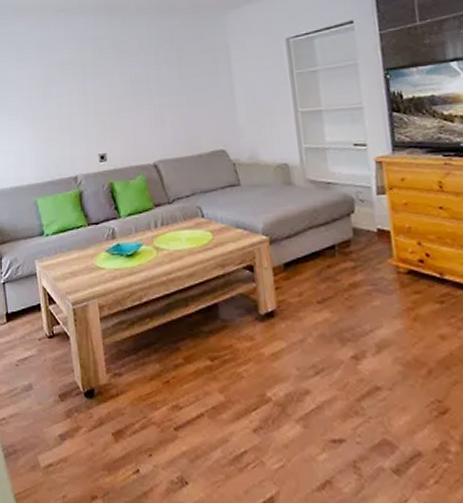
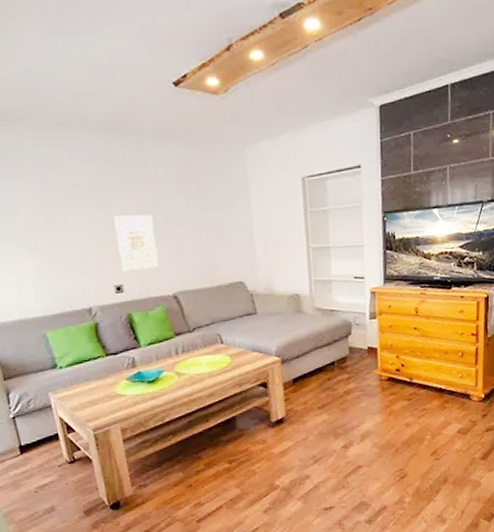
wall art: none [100,84,140,141] -> present [112,214,159,272]

